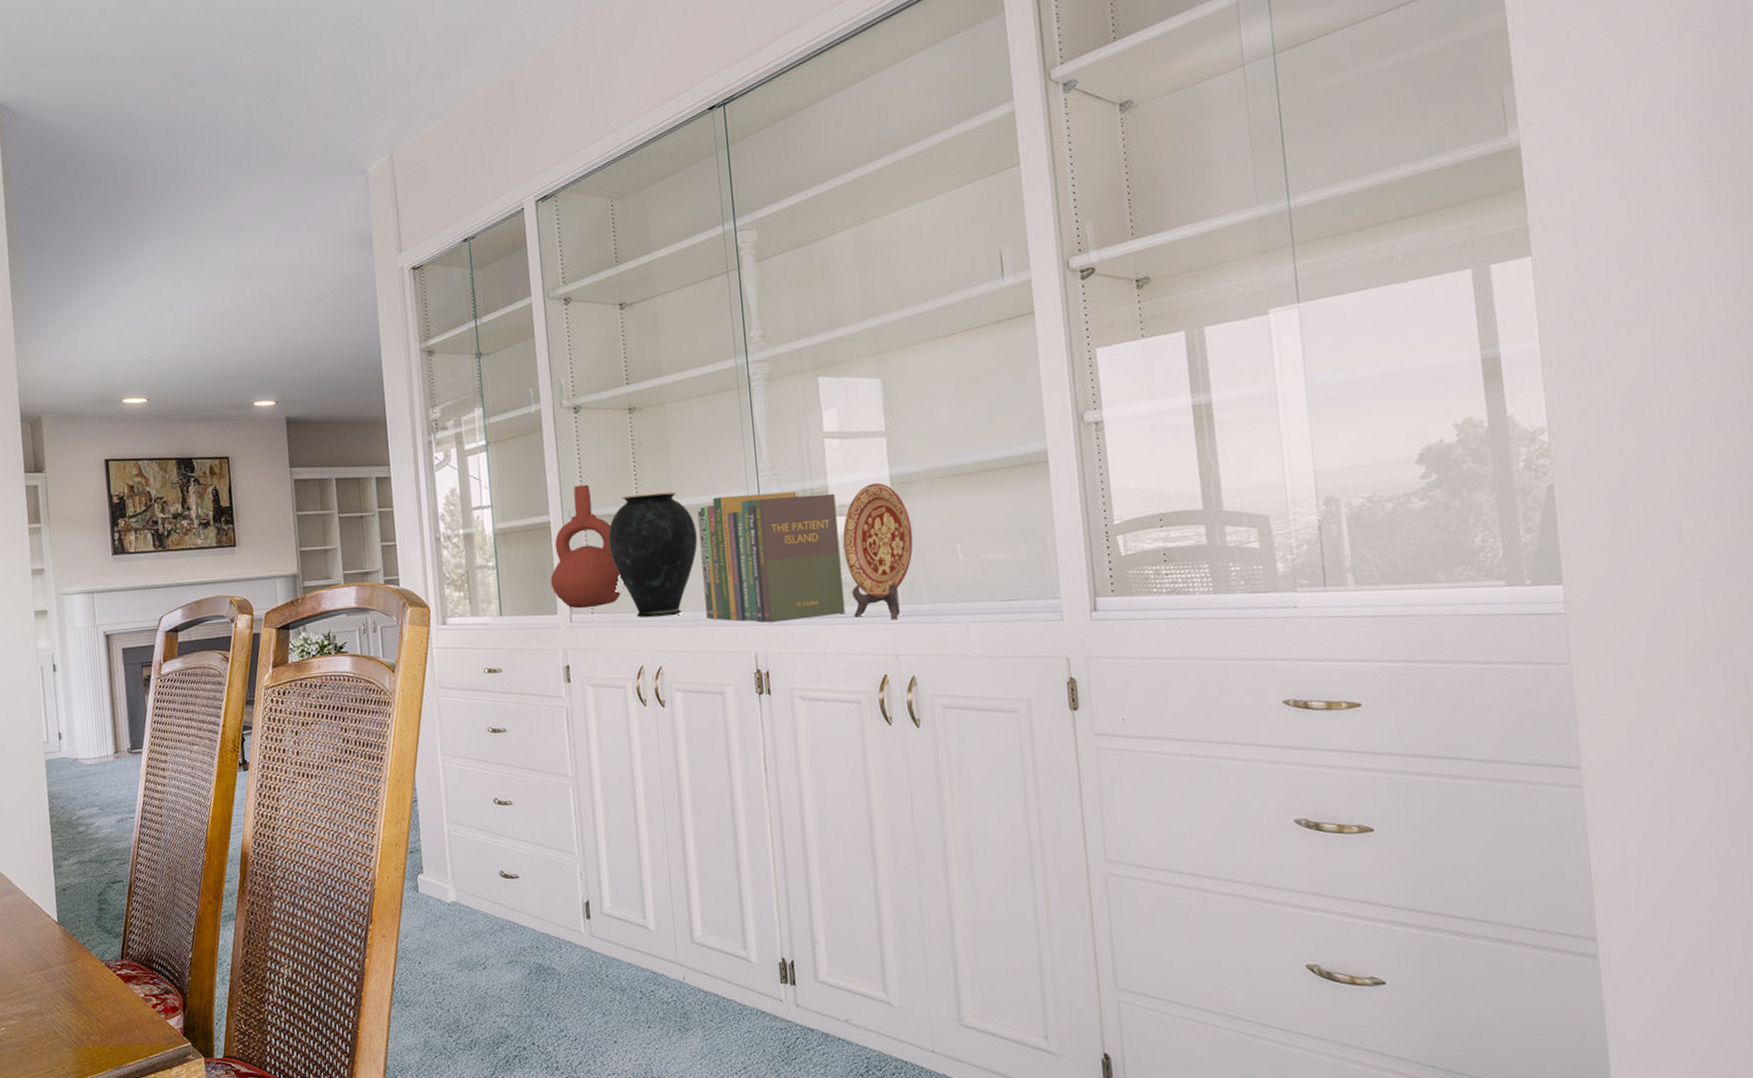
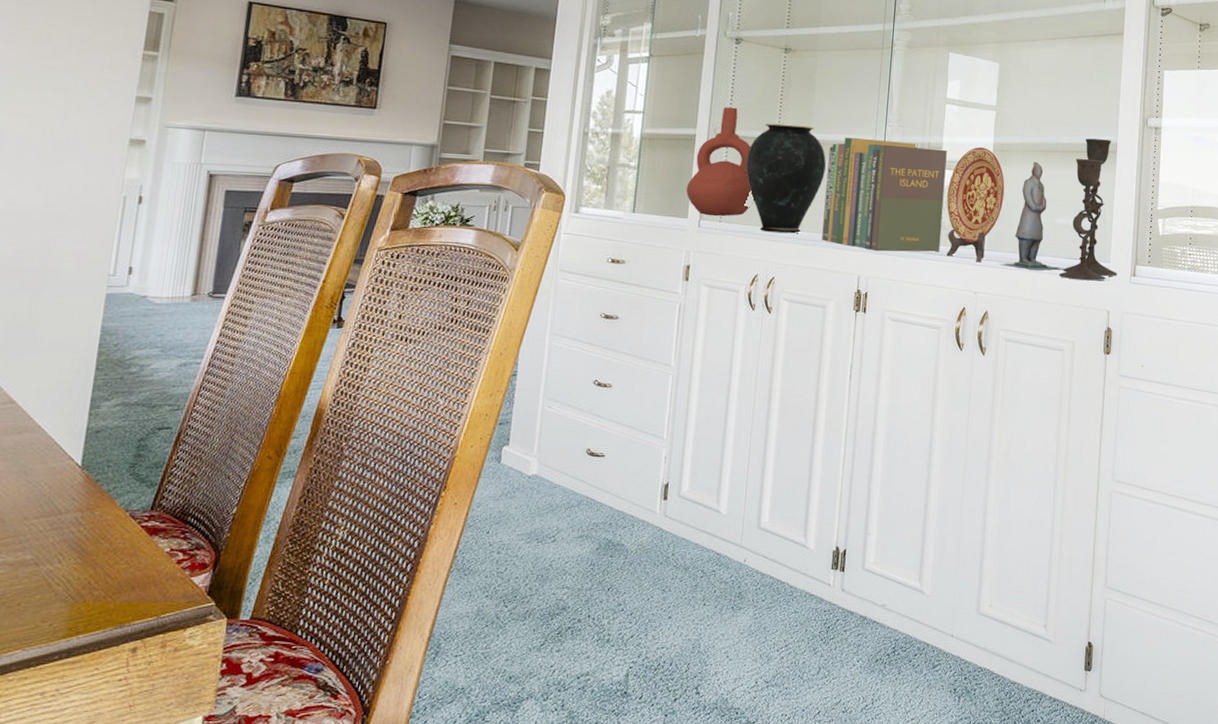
figurine: none [919,489,1002,622] -> present [998,161,1064,272]
candlestick: none [995,448,1073,625] -> present [1058,138,1117,281]

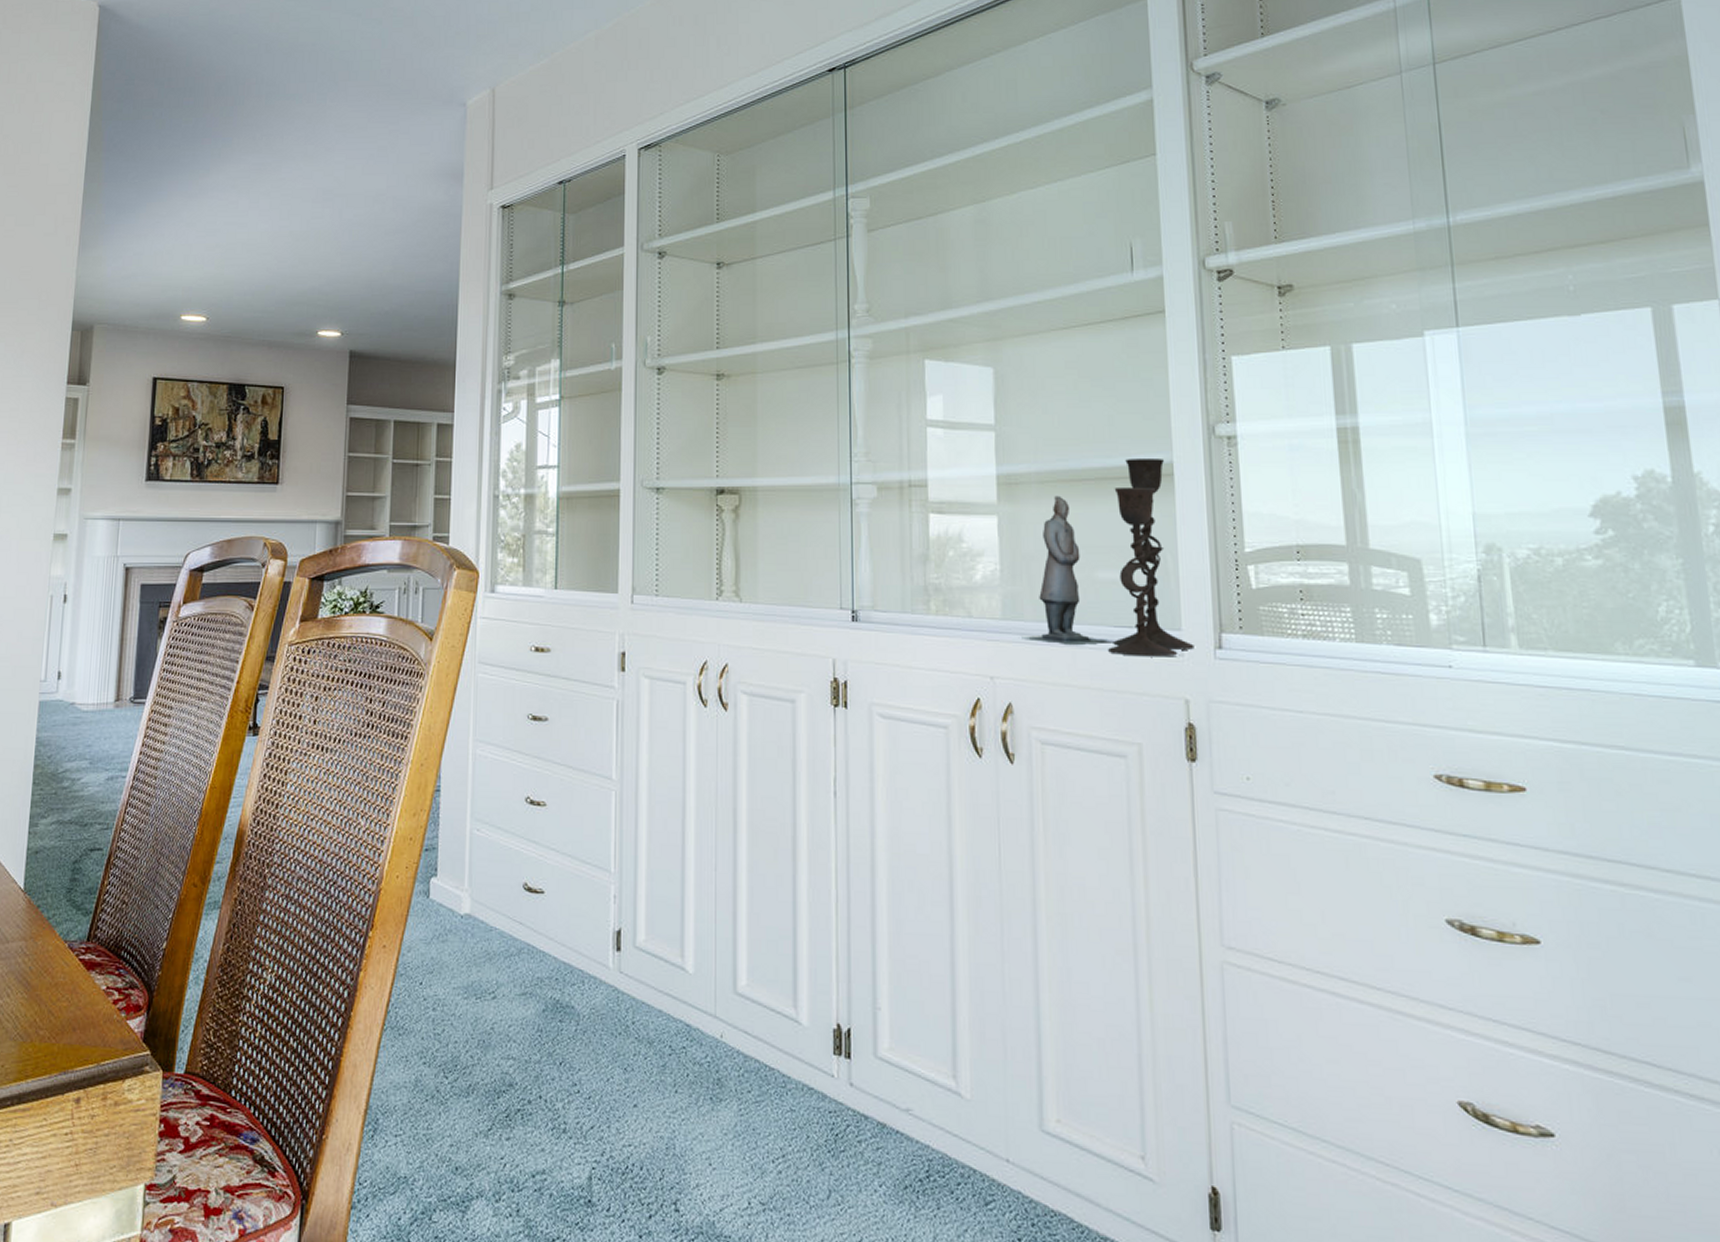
decorative vase: present [686,107,755,217] -> none [613,453,696,590]
vase: present [745,123,827,234] -> none [681,469,780,608]
books: present [822,137,947,252] -> none [782,479,938,627]
decorative plate: present [946,146,1005,261] -> none [940,480,1019,635]

